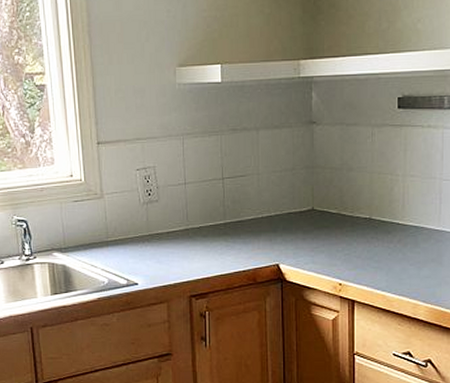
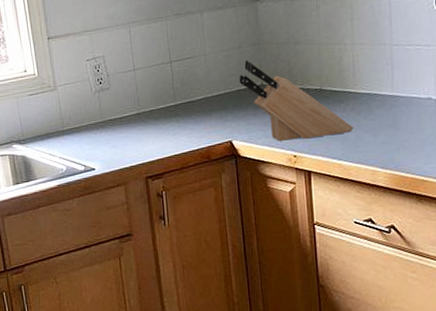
knife block: none [290,183,399,268] -> present [239,60,353,141]

